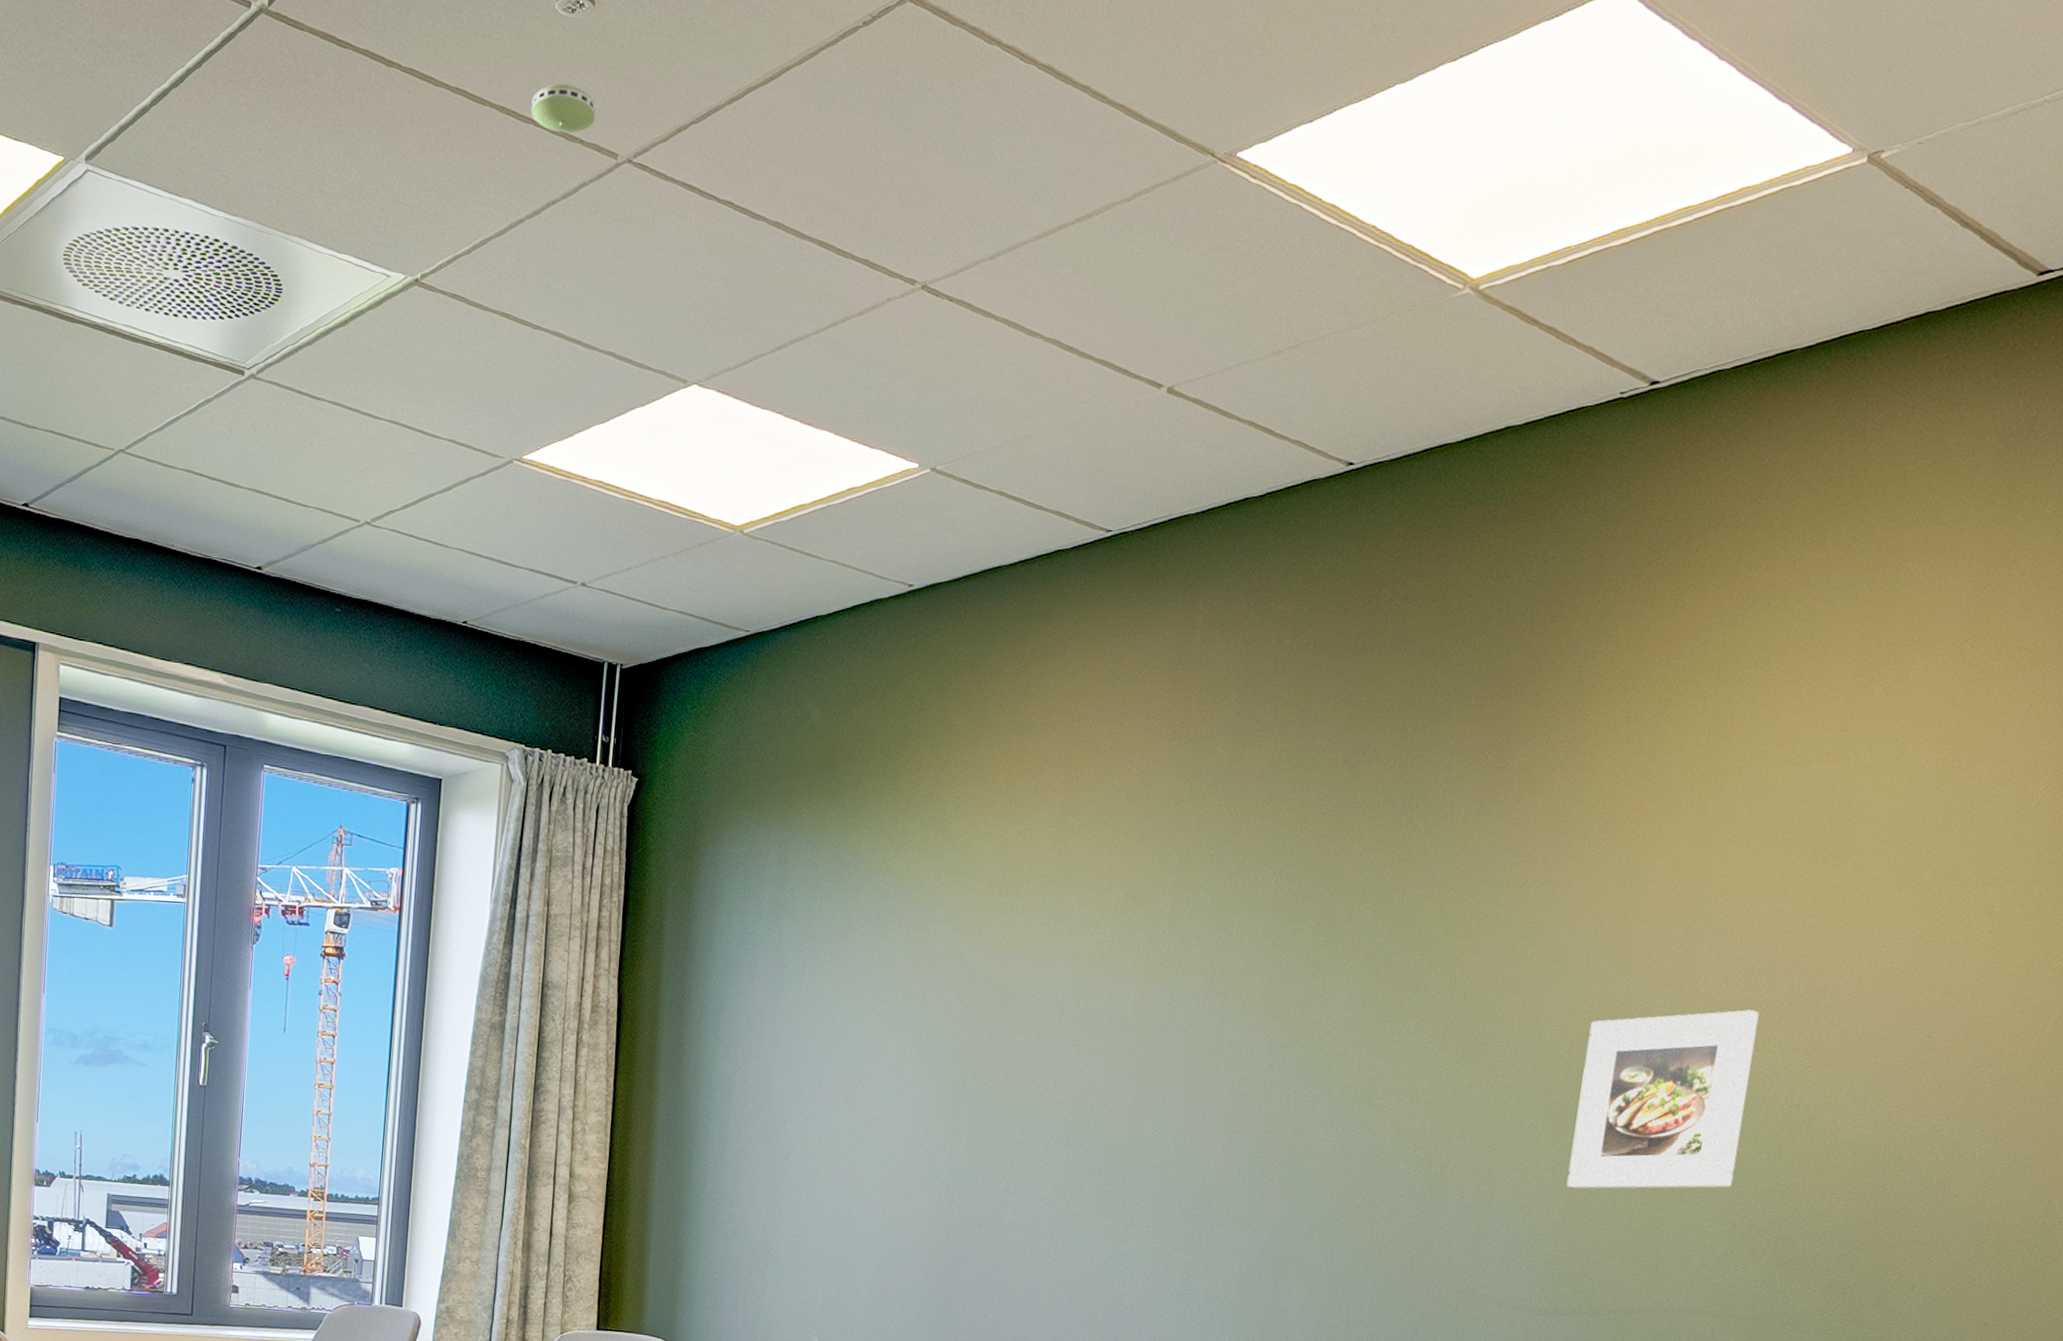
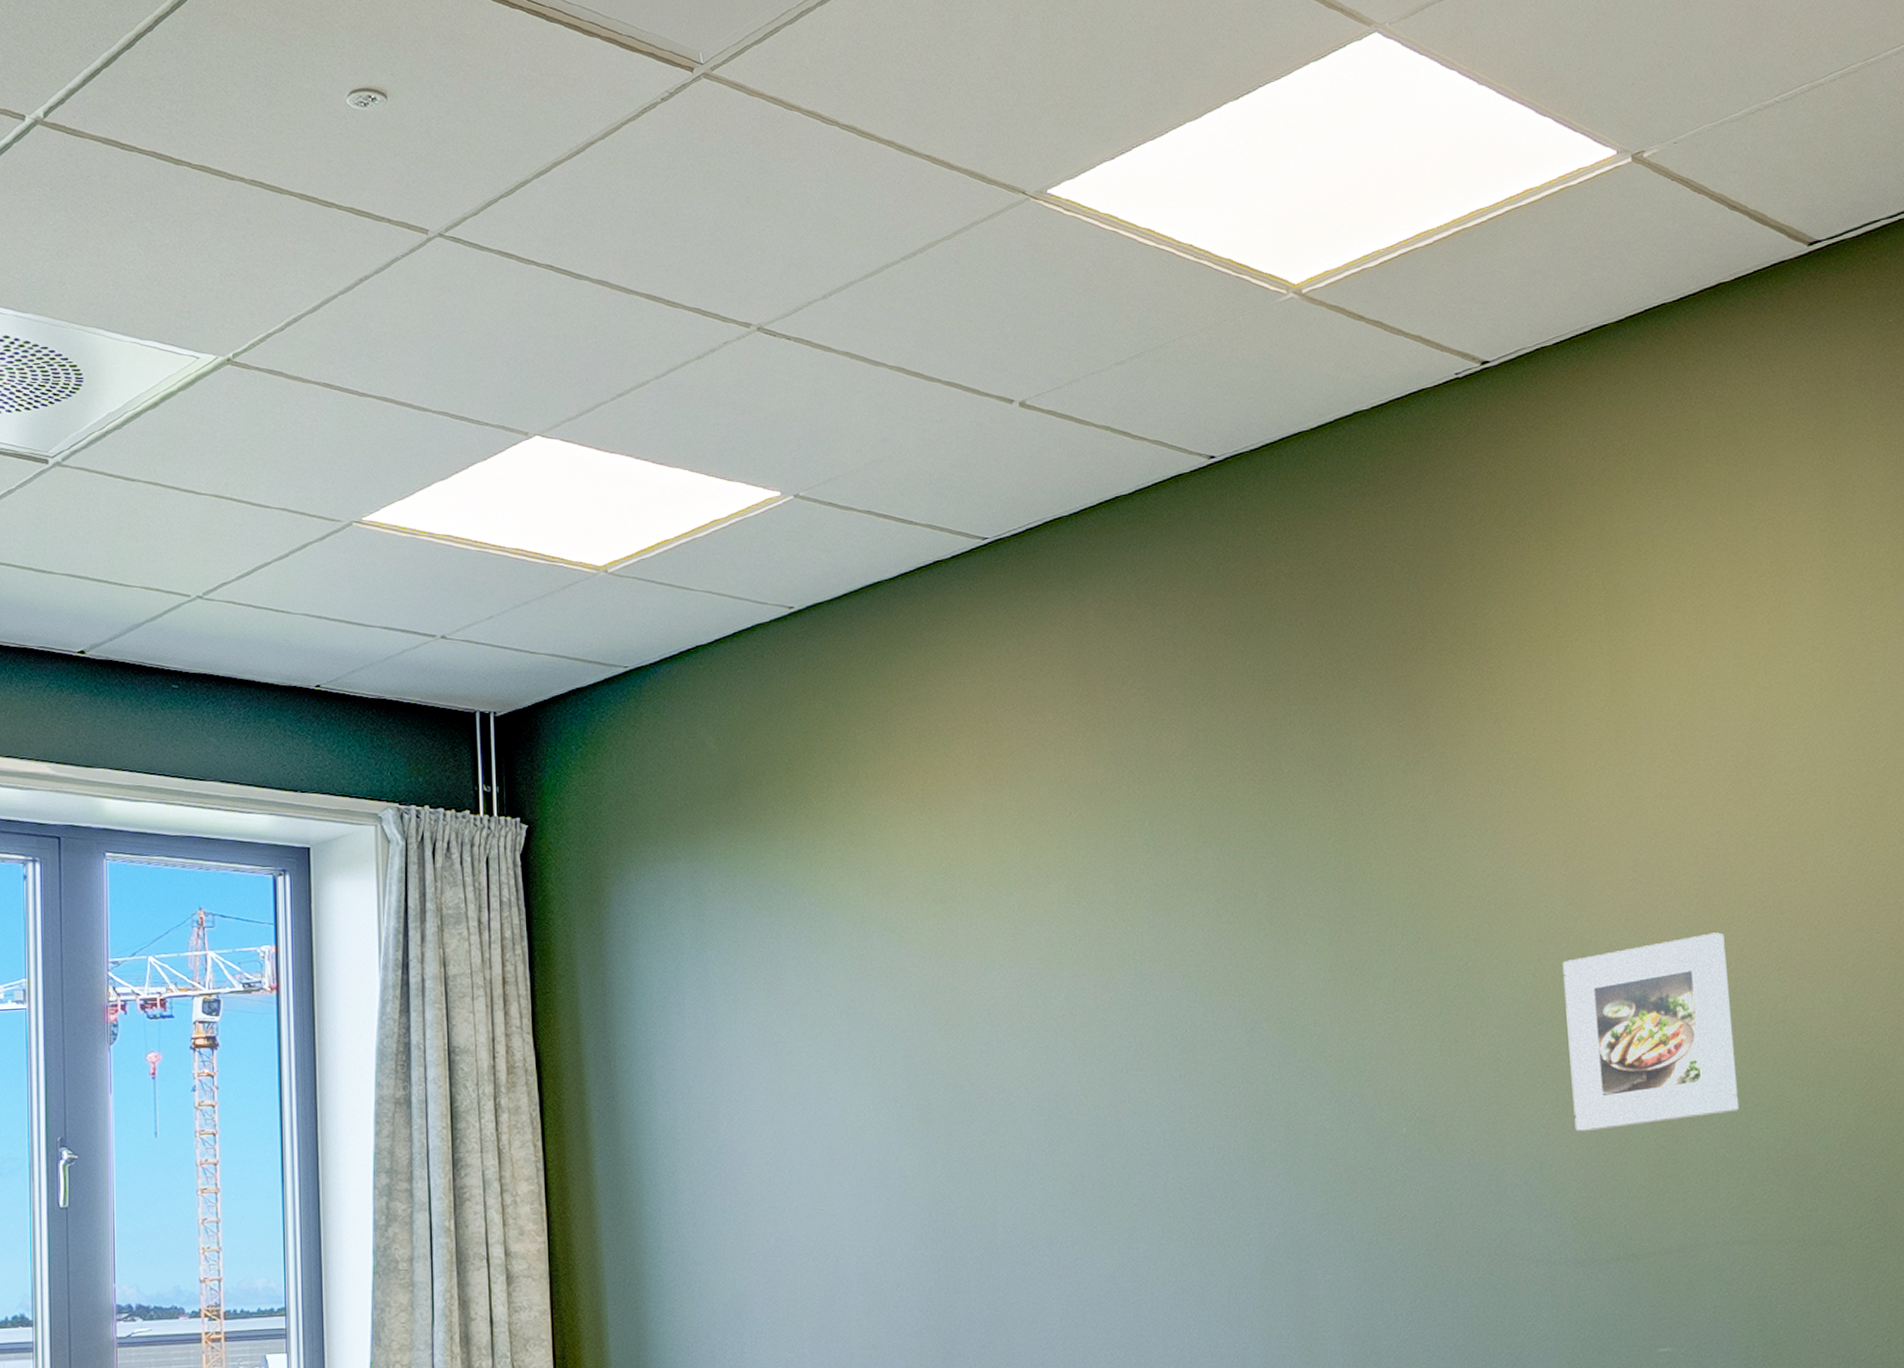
smoke detector: present [531,83,596,133] -> none [332,169,400,214]

